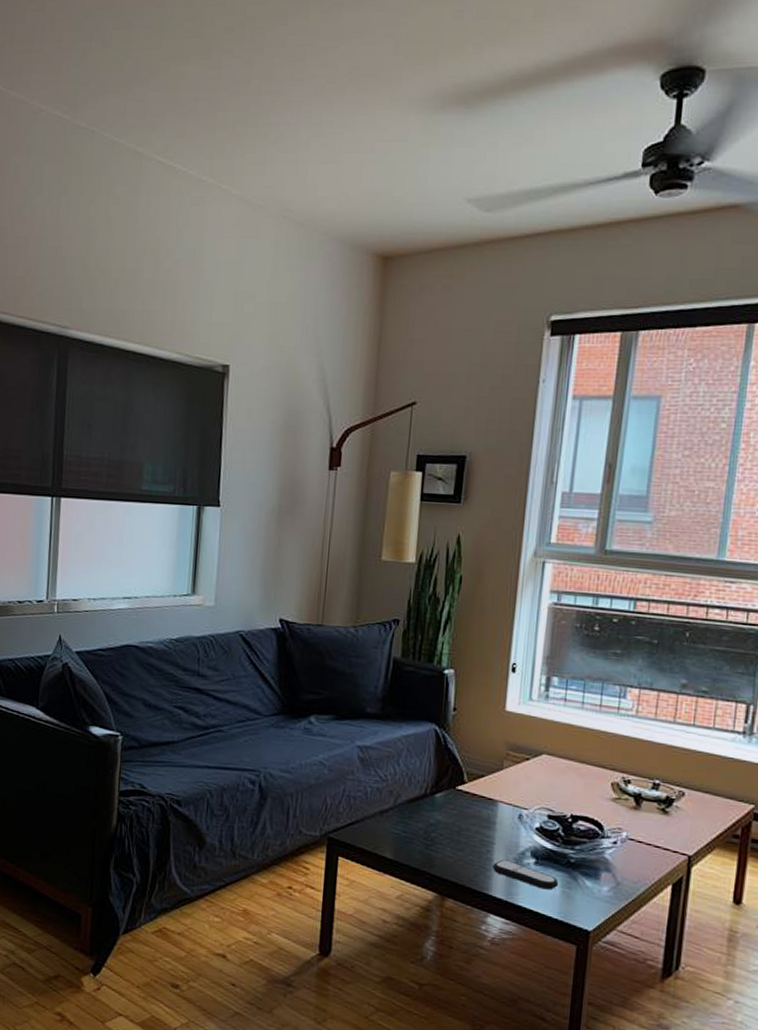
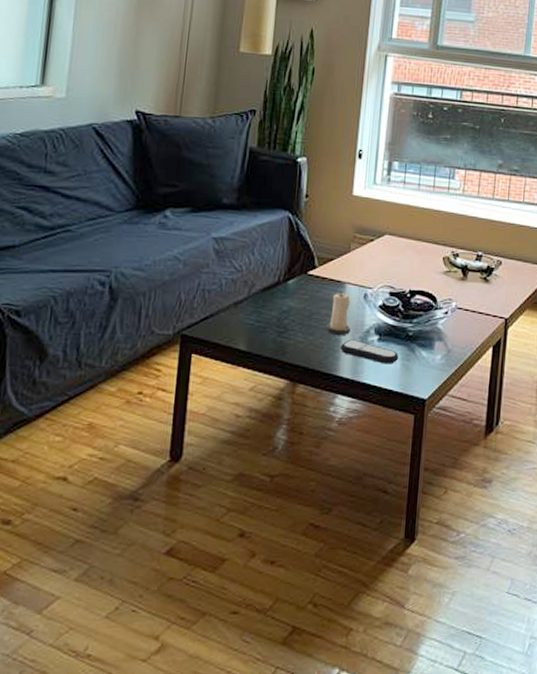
candle: none [476,810,504,855] -> present [326,292,350,335]

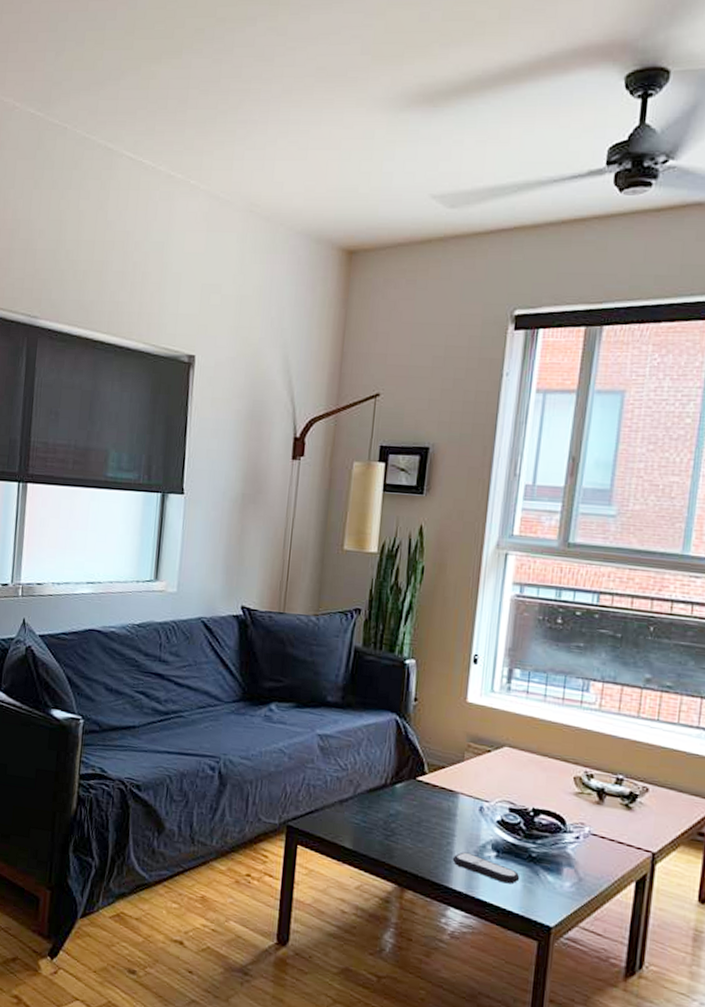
candle: present [326,292,350,335] -> none [436,802,464,847]

